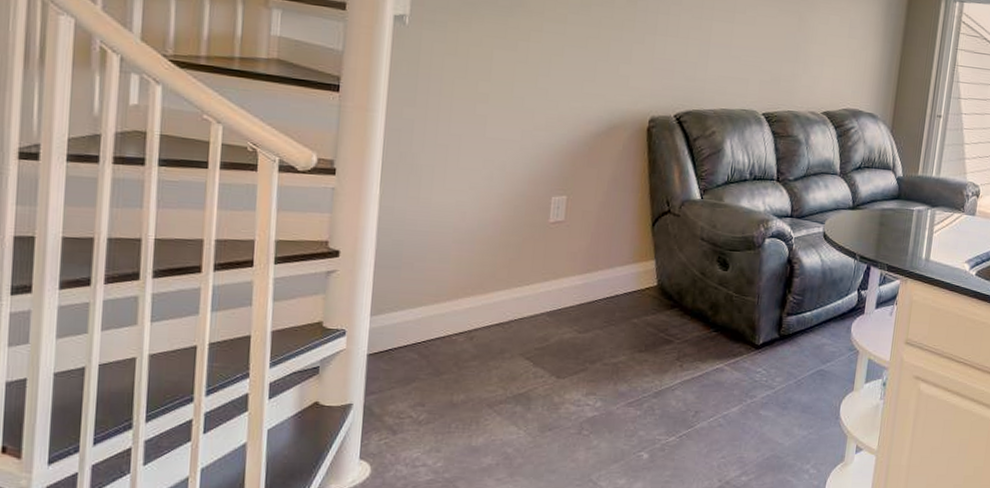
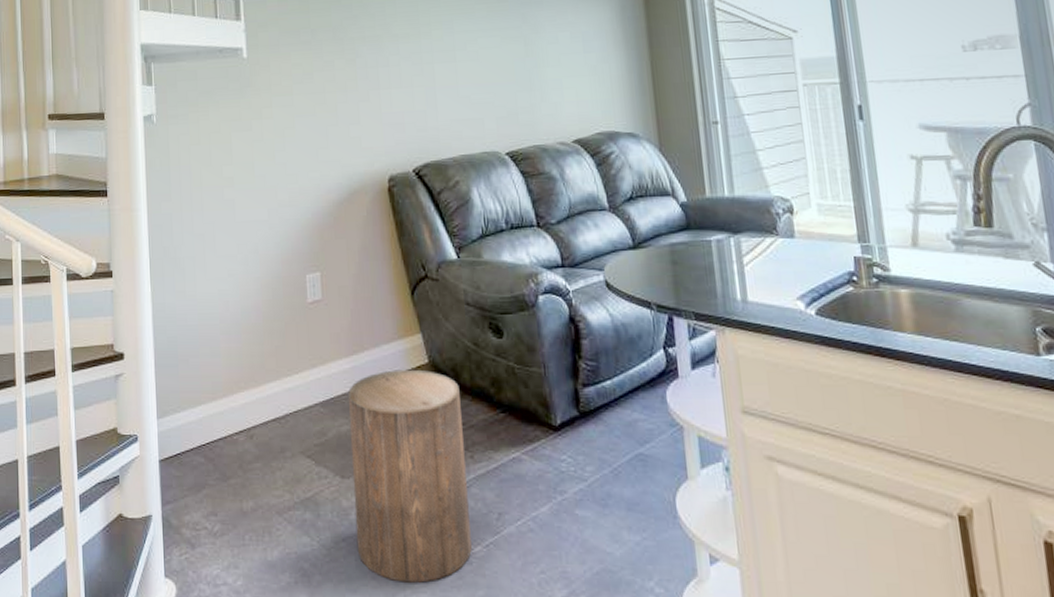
stool: none [561,289,681,465] -> present [347,369,472,583]

